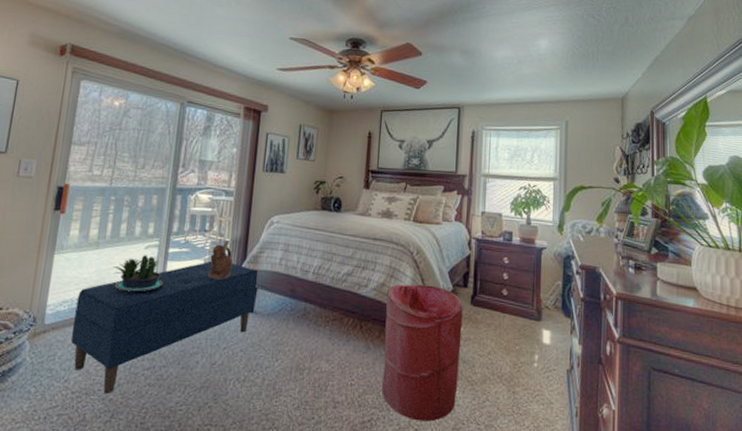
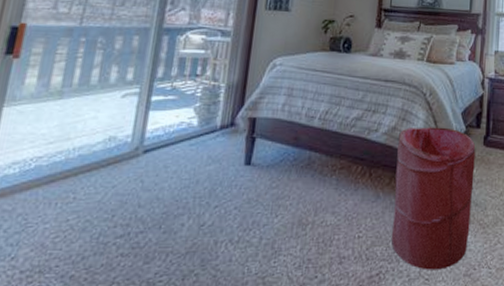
bench: present [71,261,257,395] -> none [22,109,256,271]
potted plant: present [112,255,164,292] -> none [79,105,144,148]
ceramic vessel: present [207,240,234,280] -> none [197,86,229,130]

